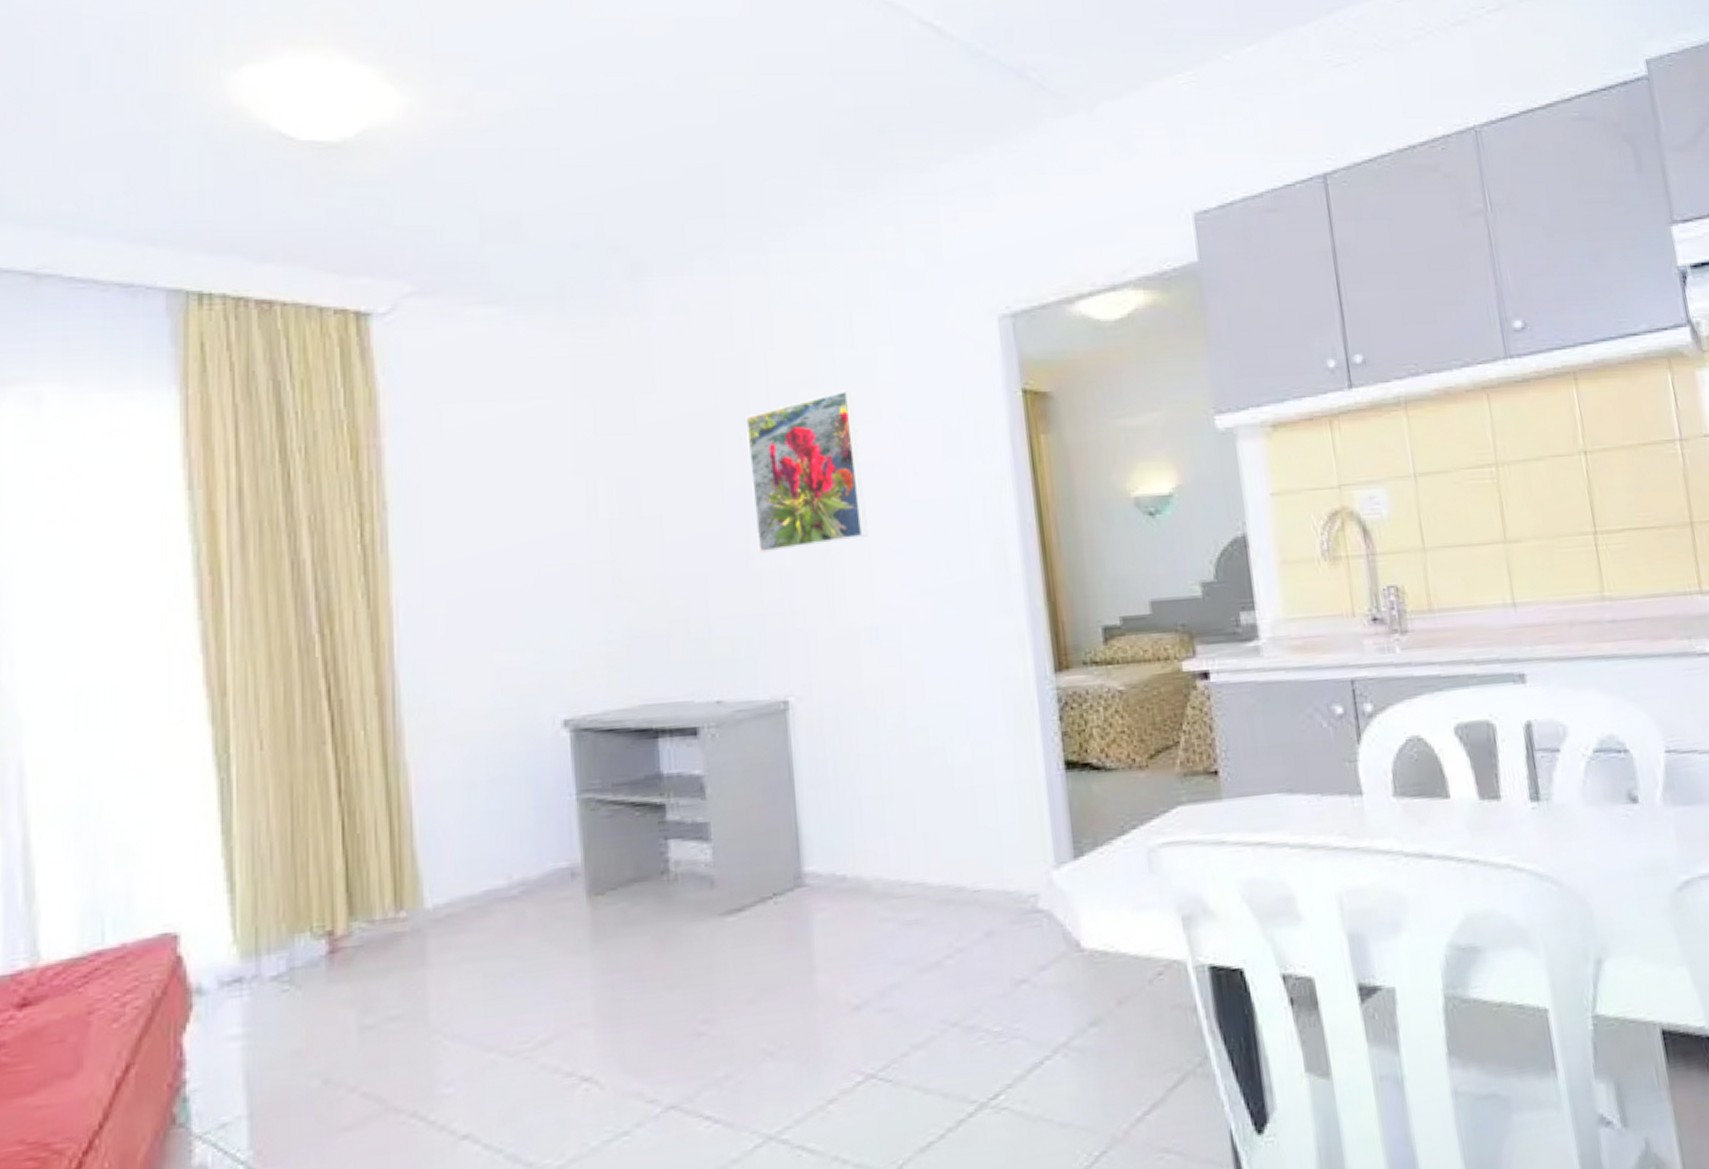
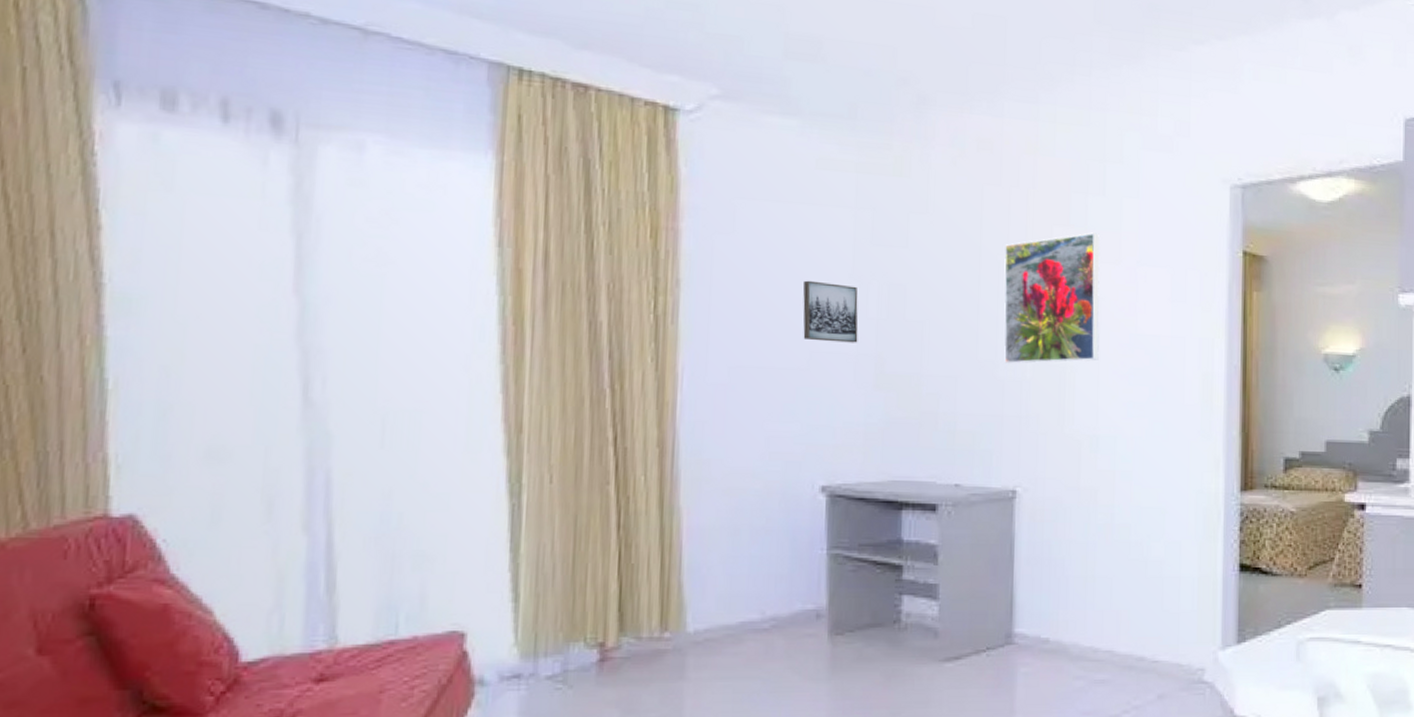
wall art: none [522,484,590,553] -> present [802,280,858,343]

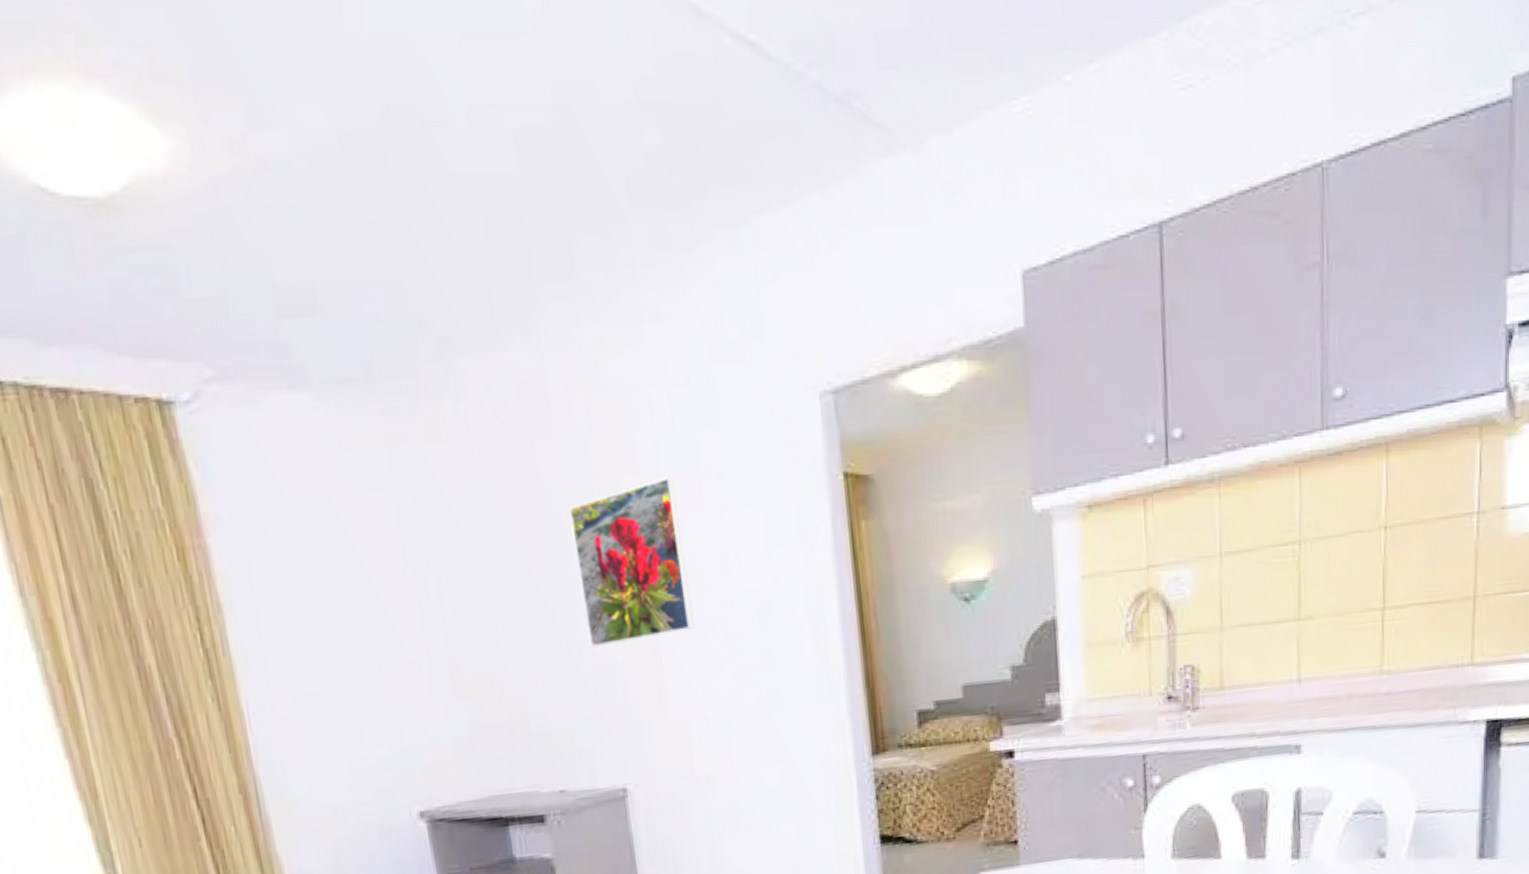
wall art: present [802,280,858,343] -> none [353,583,427,653]

